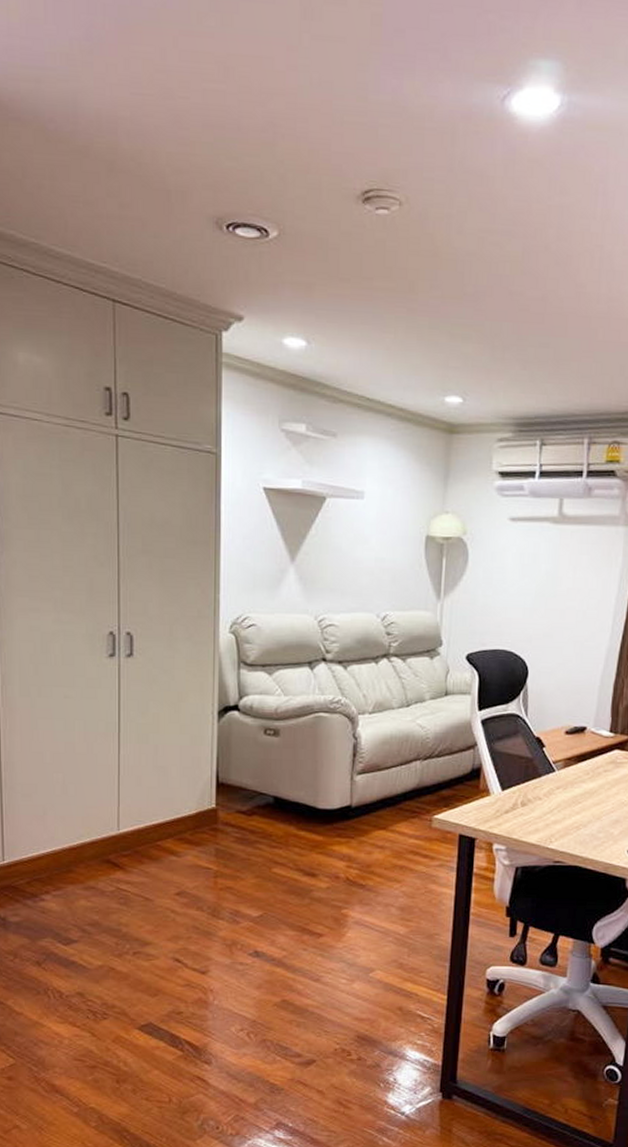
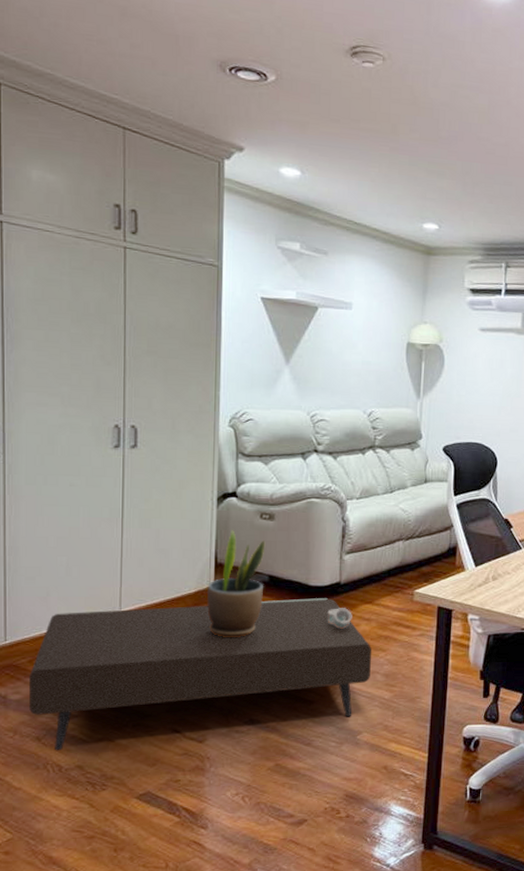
coffee table: none [27,822,386,977] -> present [28,598,372,751]
potted plant: none [207,747,270,863] -> present [206,530,266,637]
napkin ring: none [338,834,364,857] -> present [328,608,352,629]

